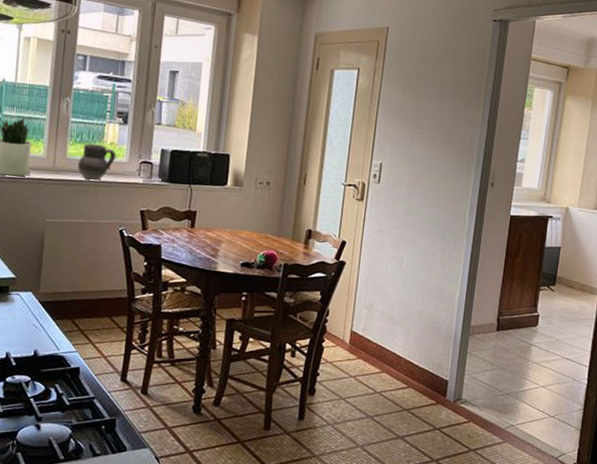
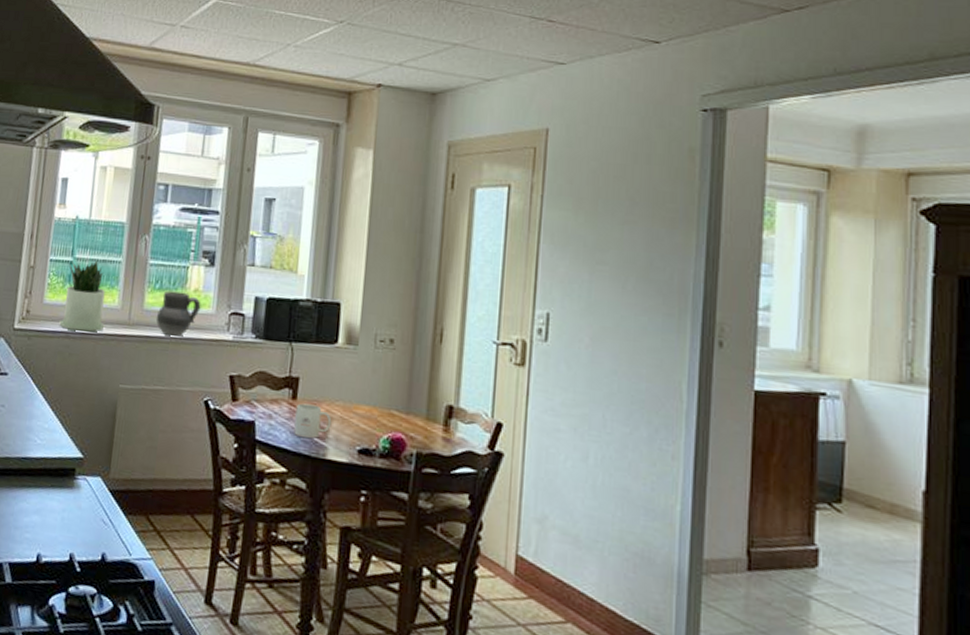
mug: none [192,230,222,257] -> present [294,403,332,439]

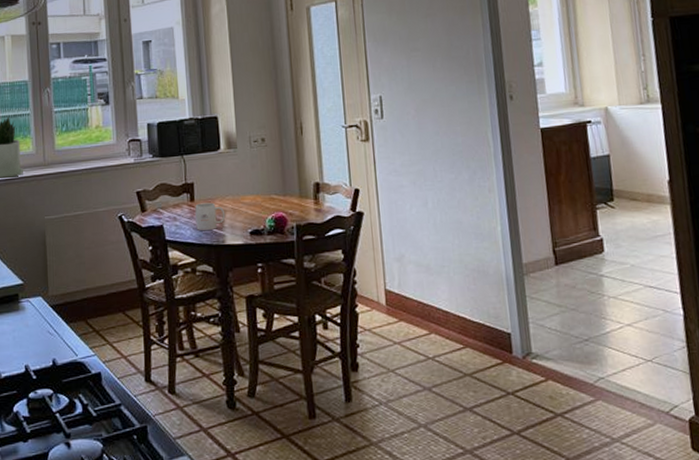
ceramic jug: present [155,290,201,336] -> none [67,130,103,168]

